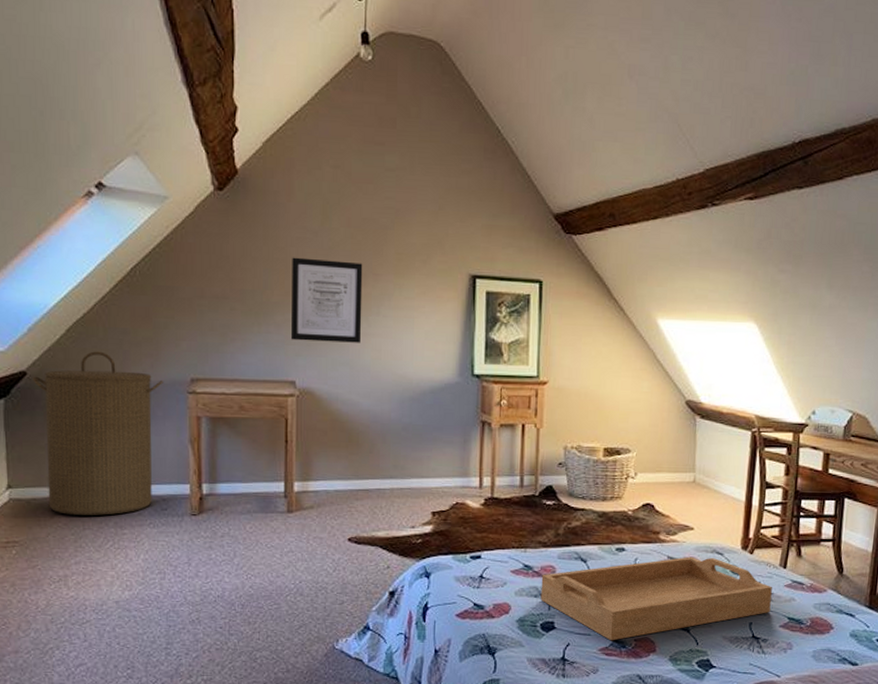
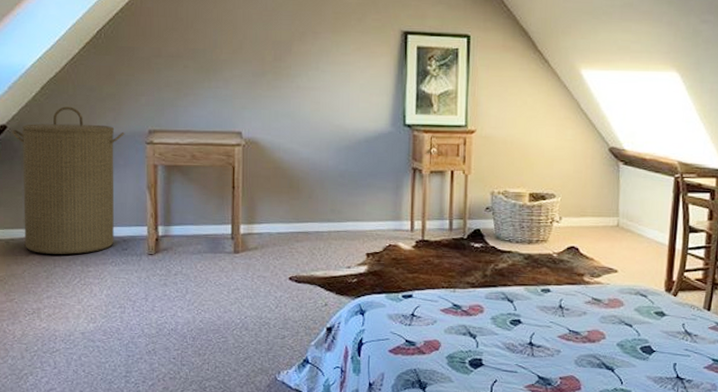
wall art: present [290,257,363,343] -> none [237,18,303,96]
serving tray: present [540,556,772,641] -> none [469,298,696,379]

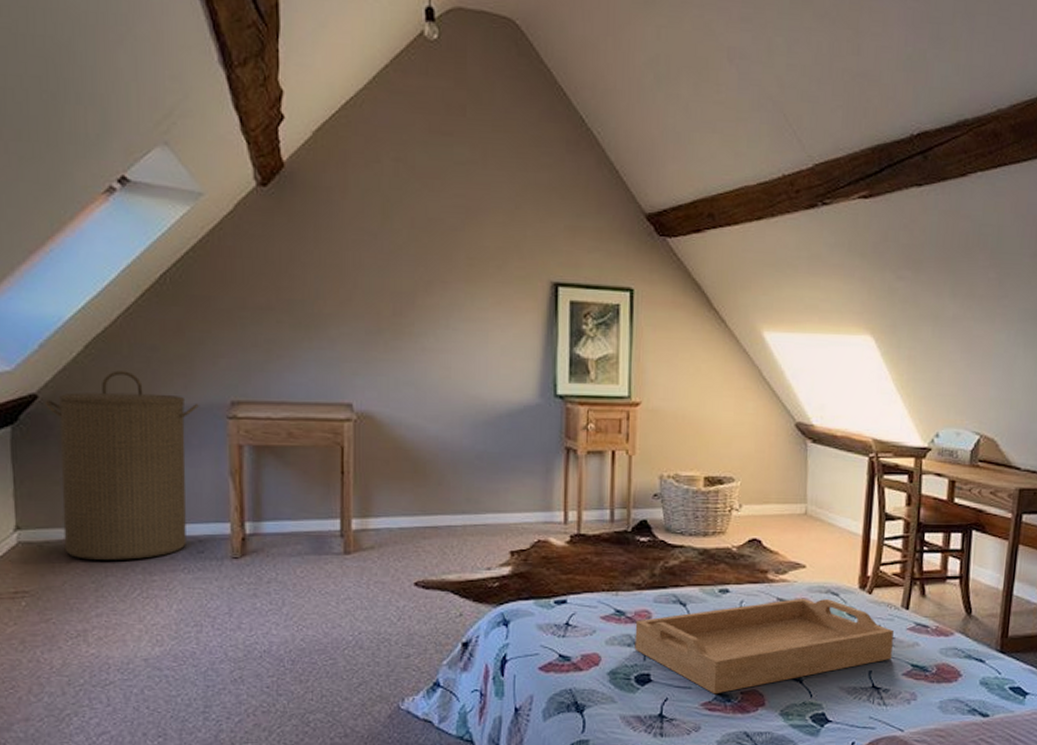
serving tray: none [469,298,696,379] -> present [634,598,894,694]

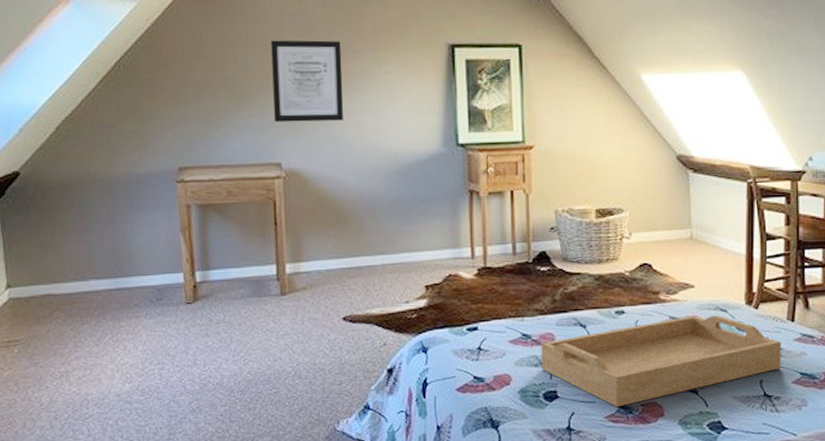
laundry hamper: present [44,370,199,560] -> none [25,147,152,311]
wall art: none [346,262,429,360] -> present [270,40,344,123]

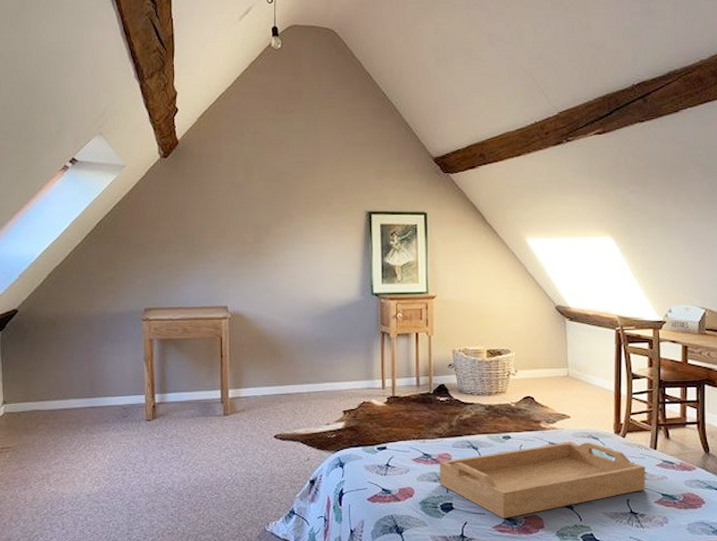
wall art: present [270,40,344,123] -> none [222,206,280,273]

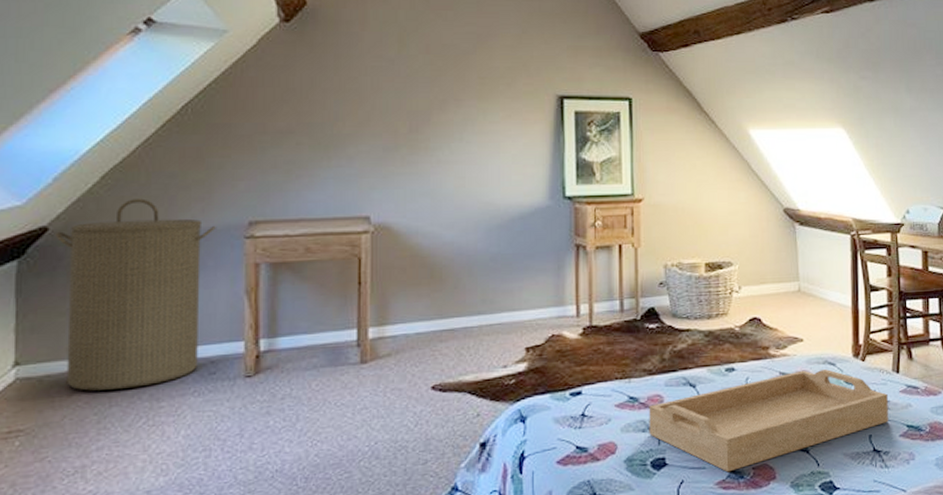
laundry hamper: none [22,290,123,424] -> present [55,198,216,391]

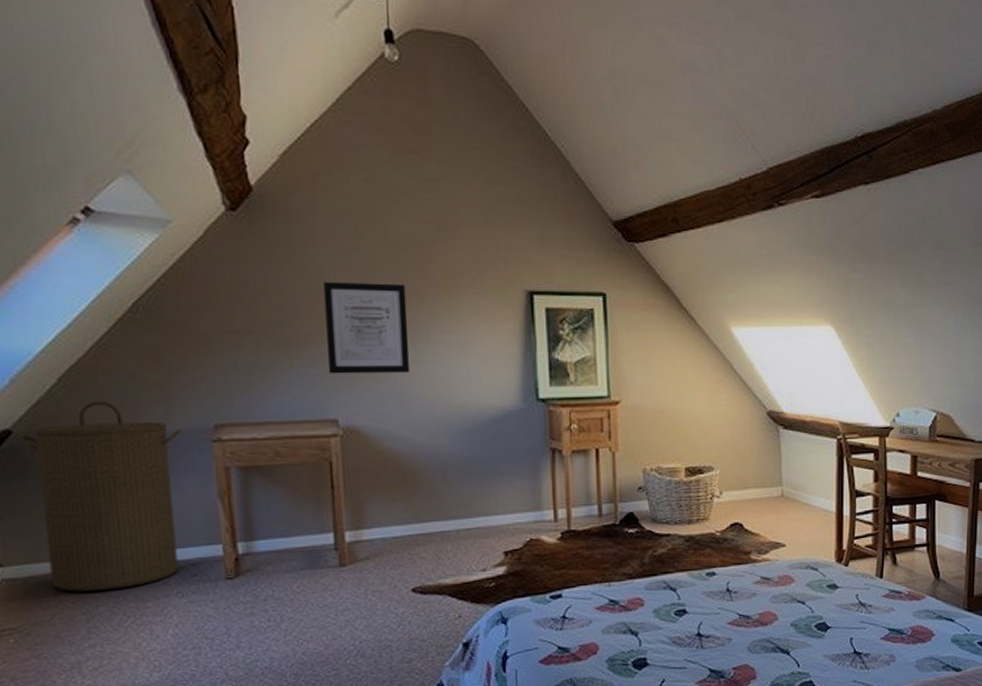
wall art: none [364,86,444,173] -> present [323,281,410,374]
serving tray: present [649,369,888,473] -> none [629,574,870,672]

